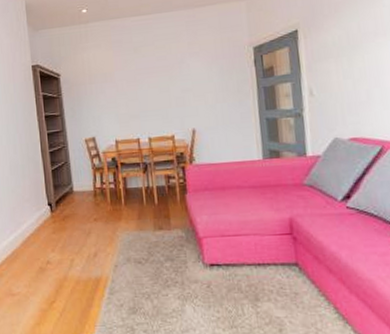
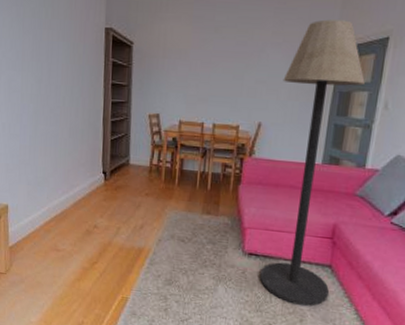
floor lamp: none [207,21,303,313] -> present [260,19,366,306]

